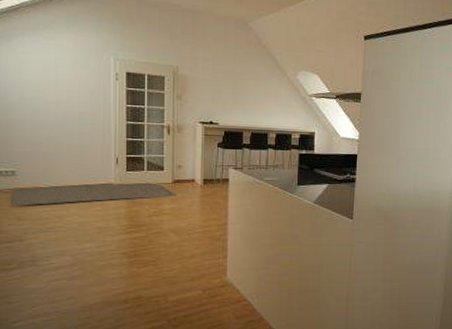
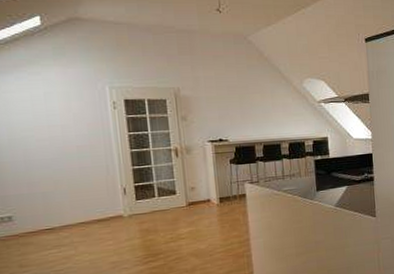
rug: present [10,182,178,206] -> none [9,208,194,254]

